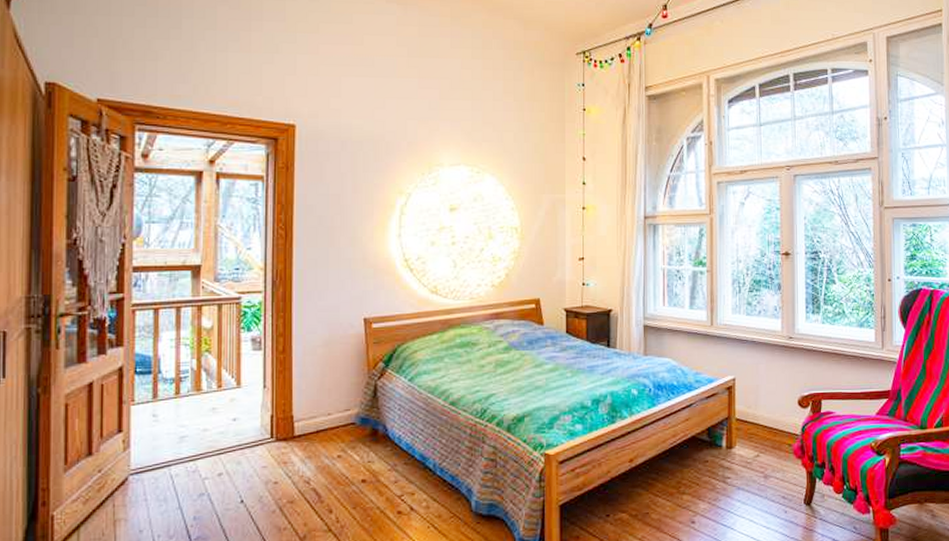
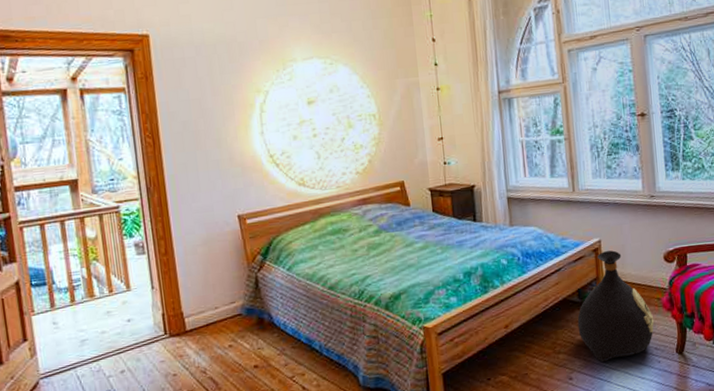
bag: none [705,390,784,508] -> present [577,250,654,363]

